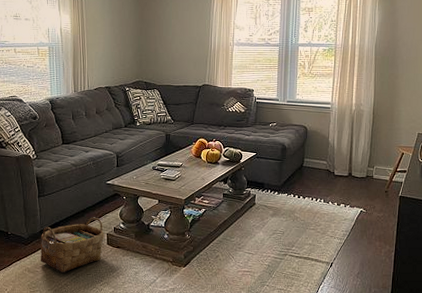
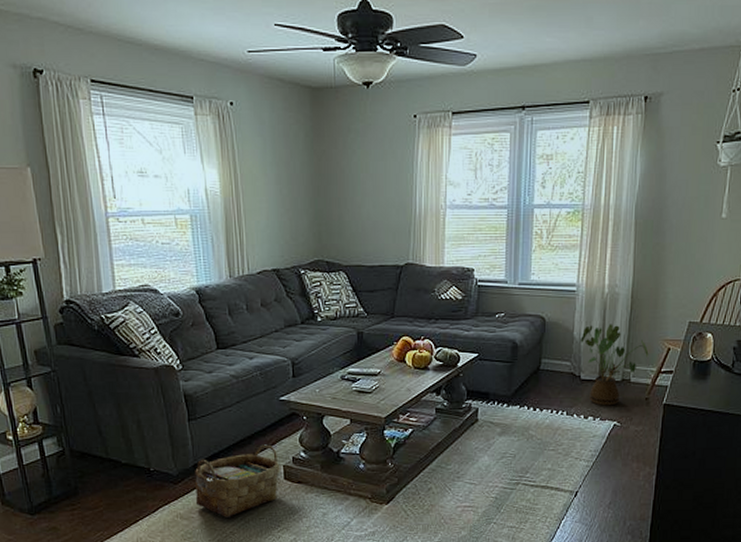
house plant: none [334,133,387,196] -> present [580,324,649,406]

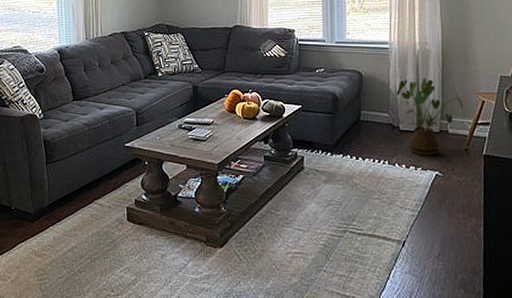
woven basket: present [194,444,280,519] -> none [48,187,124,257]

